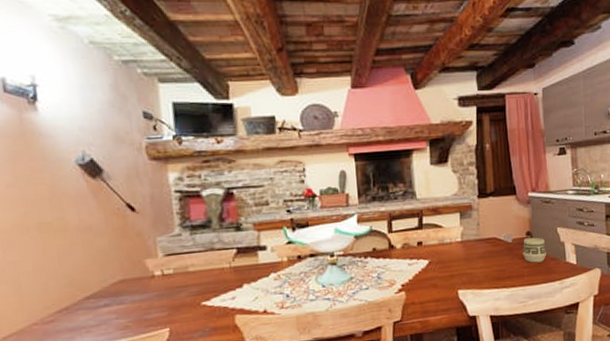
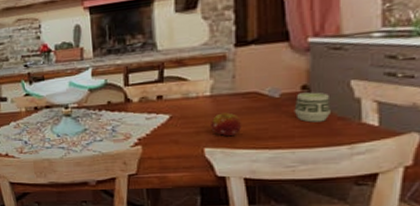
fruit: none [462,256,487,279] -> present [211,112,242,137]

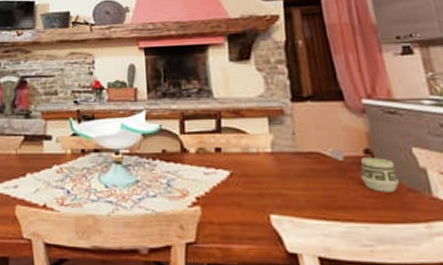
fruit: present [211,112,242,137] -> none [274,173,309,203]

